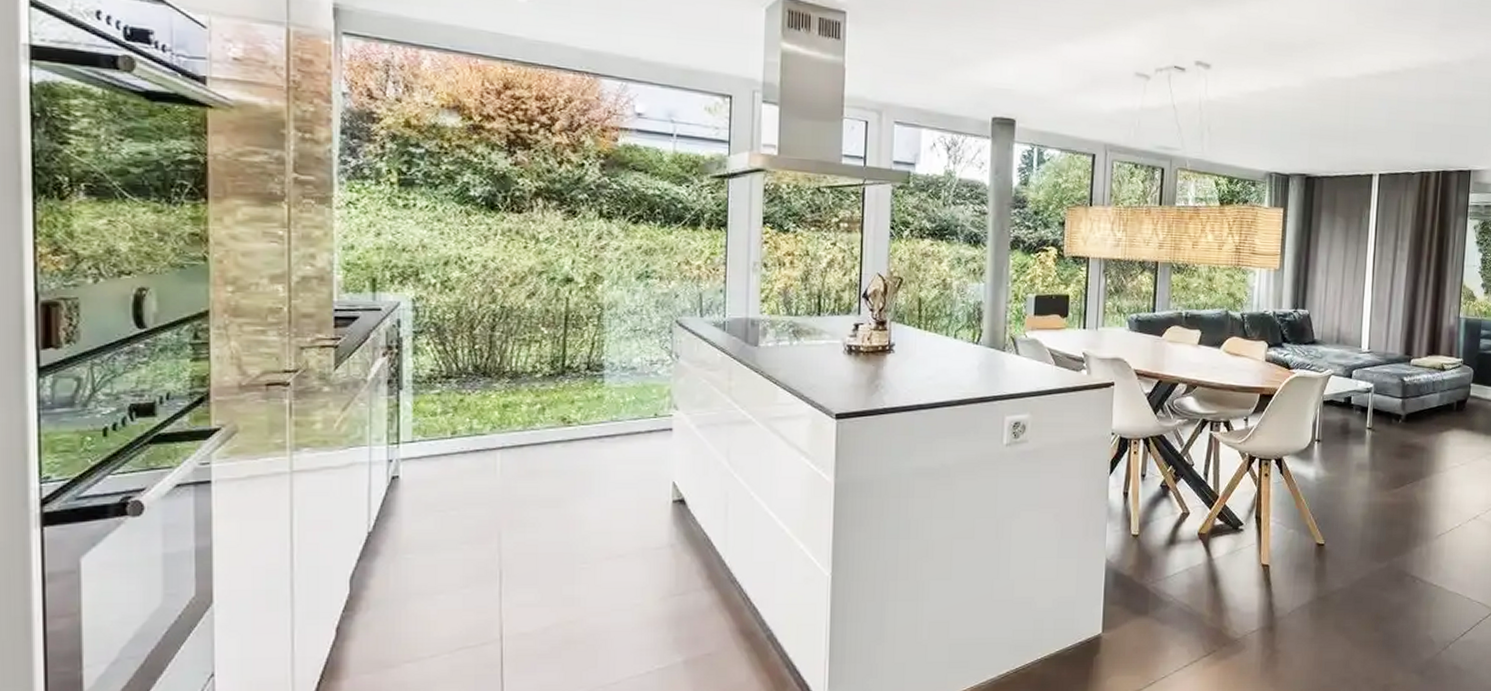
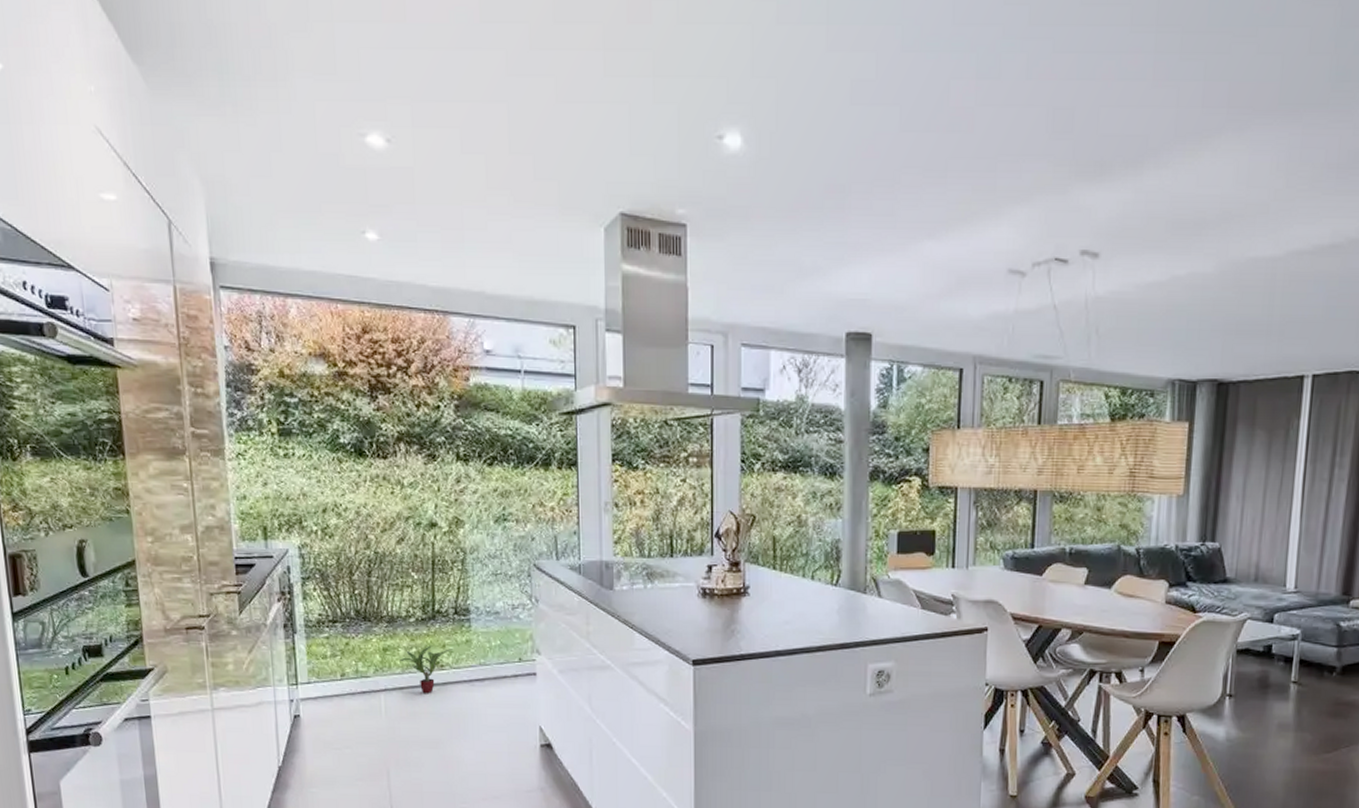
potted plant: none [521,401,582,452] -> present [399,645,453,694]

